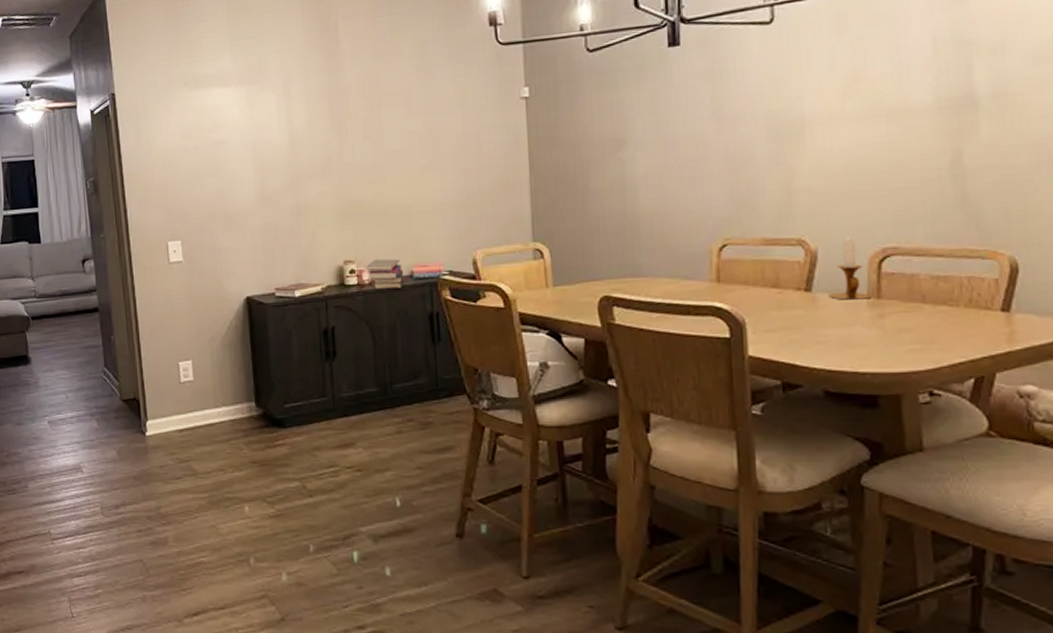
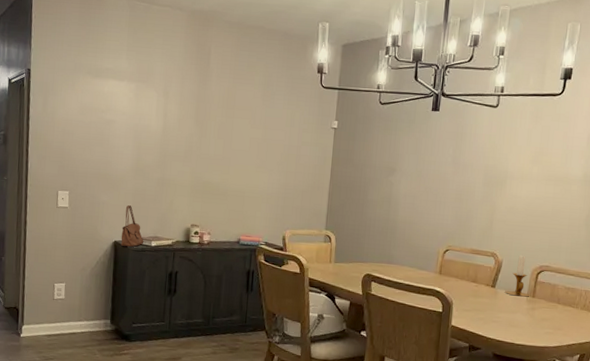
handbag: none [253,247,285,303] -> present [120,205,144,248]
books: present [365,258,403,291] -> none [206,226,233,251]

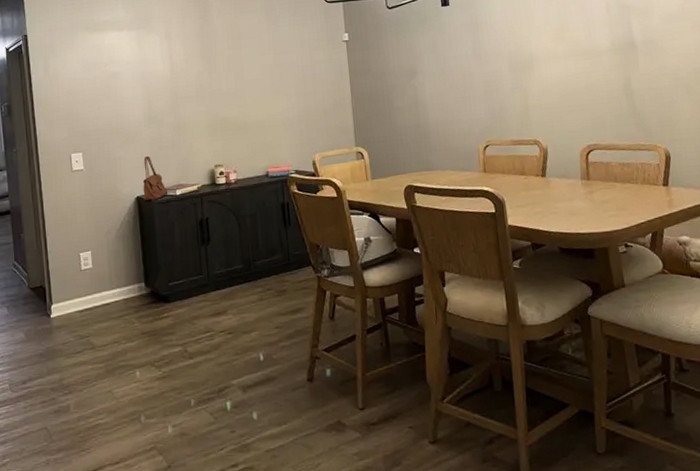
candlestick: present [505,255,530,297] -> none [557,137,585,182]

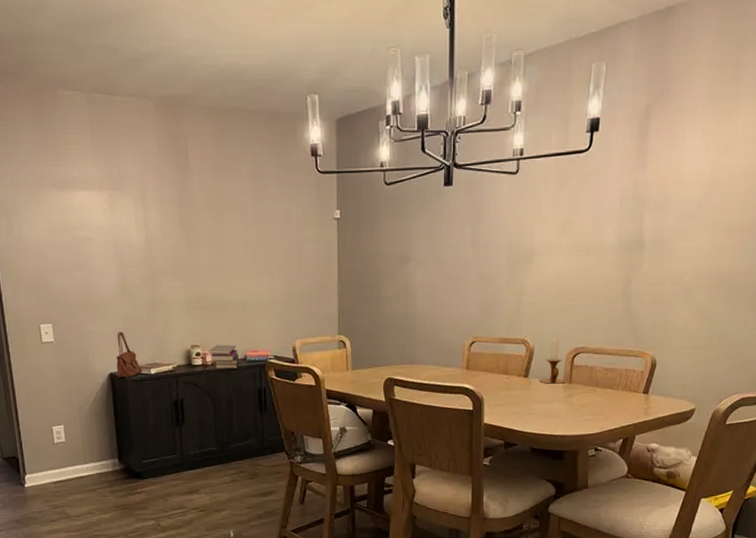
books: none [231,162,261,188] -> present [209,345,239,370]
candlestick: none [557,137,585,182] -> present [539,338,567,384]

